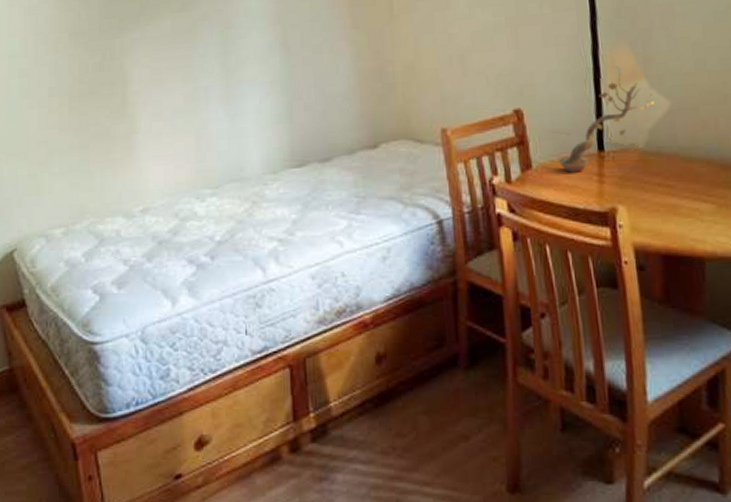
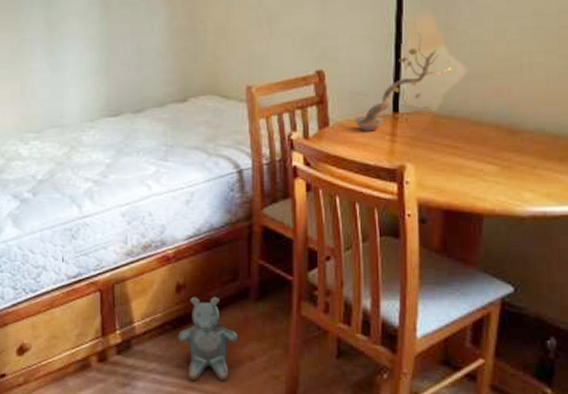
stuffed animal: none [378,367,450,470] -> present [176,297,239,382]

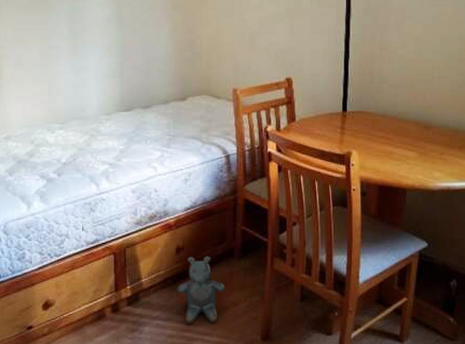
plant: present [355,40,451,133] -> none [315,57,384,127]

